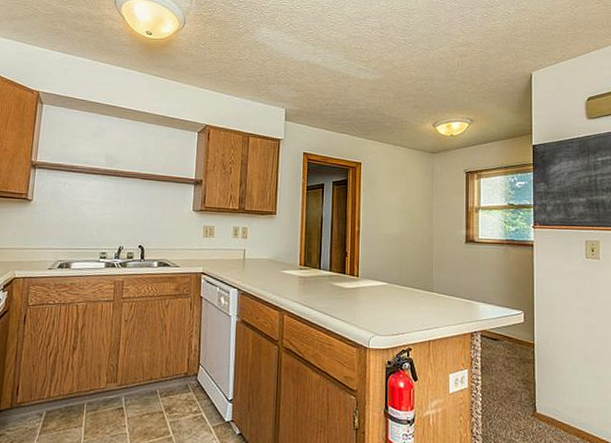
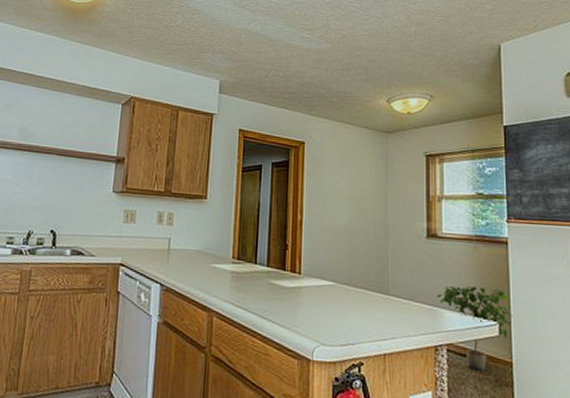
potted plant: none [473,282,536,353] -> present [436,286,513,372]

